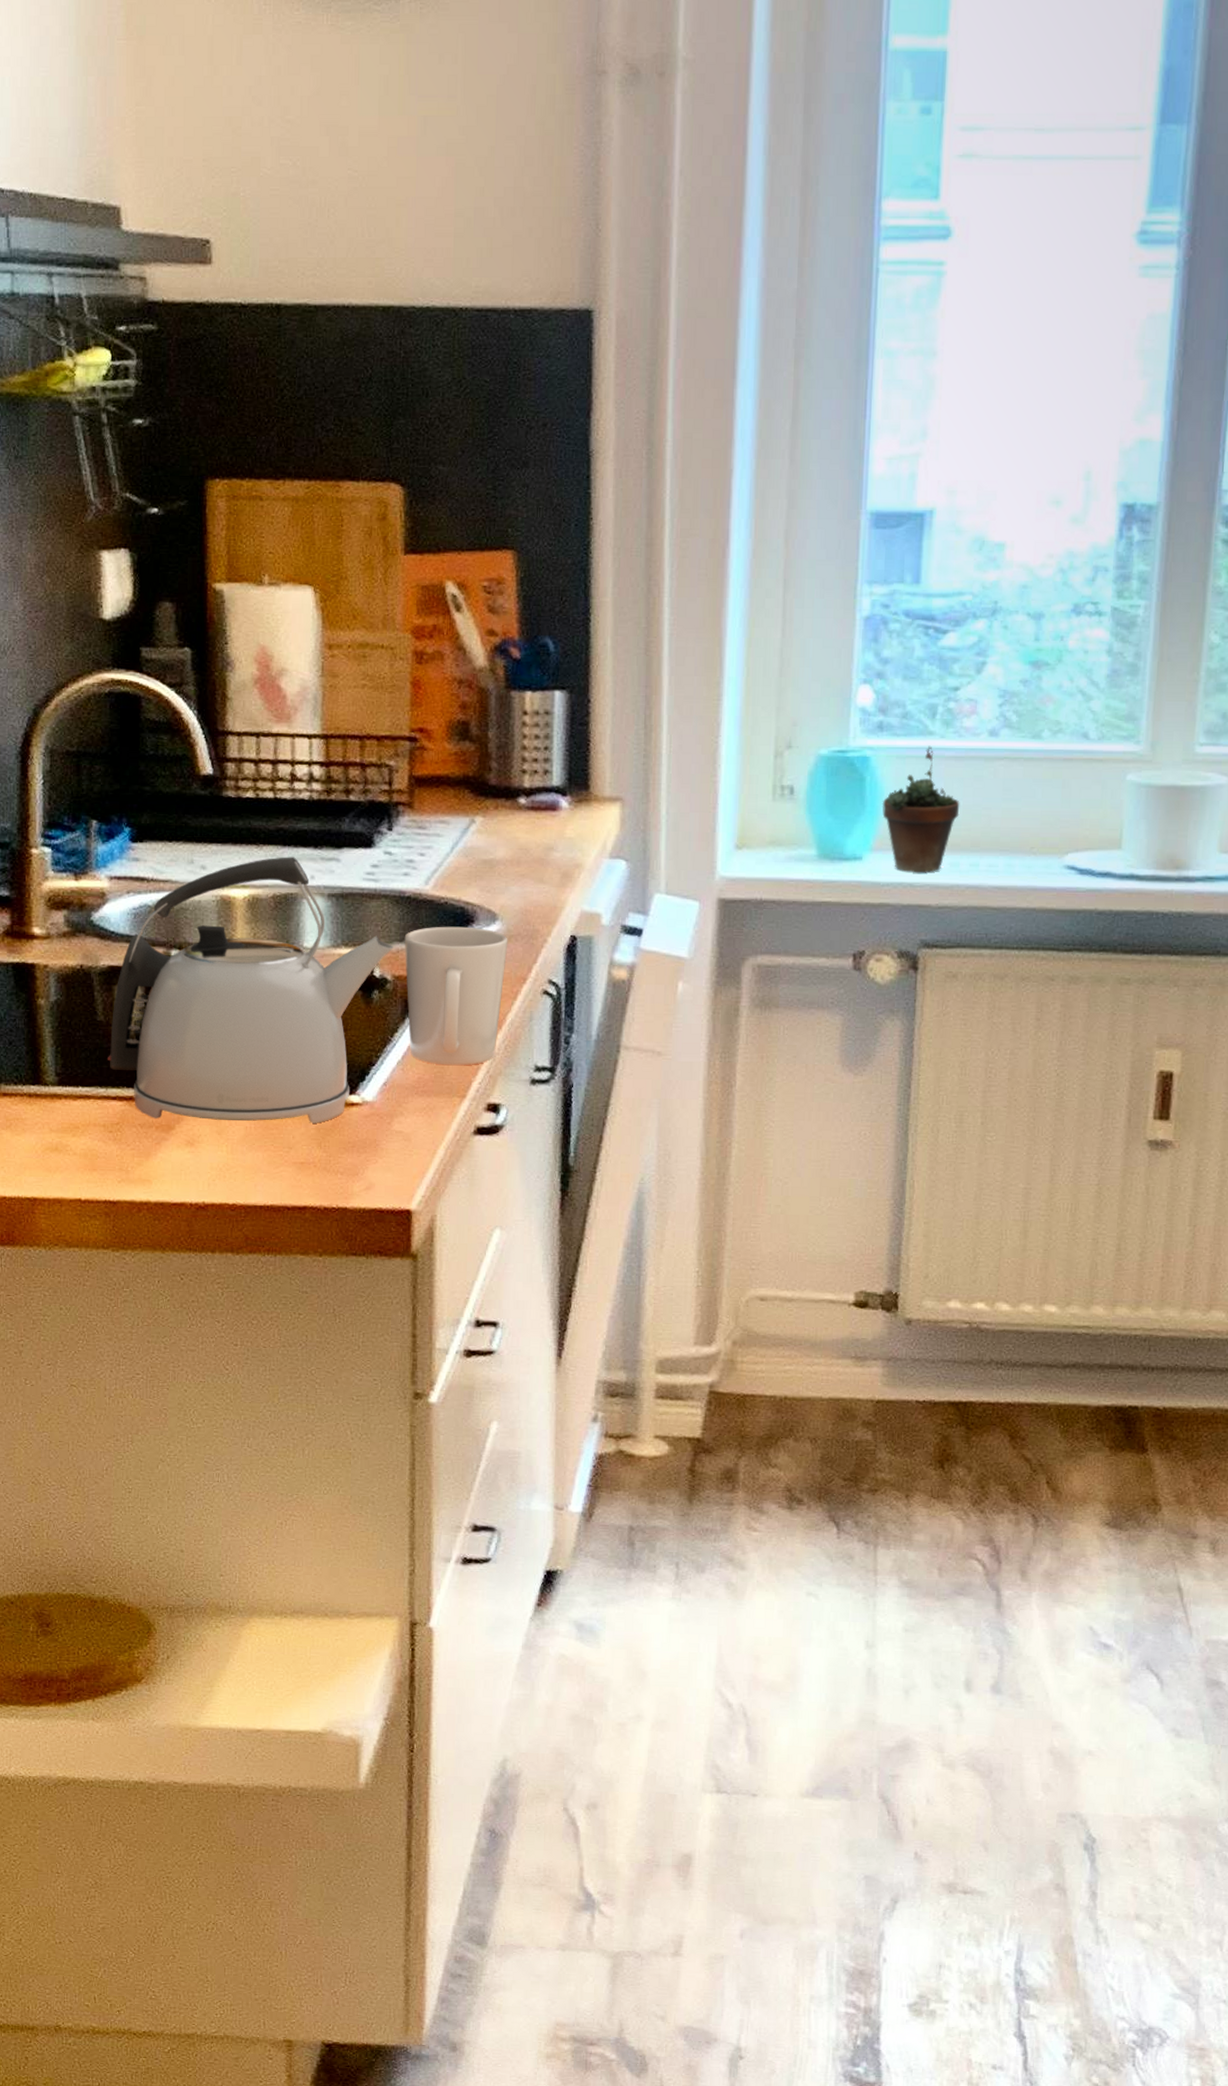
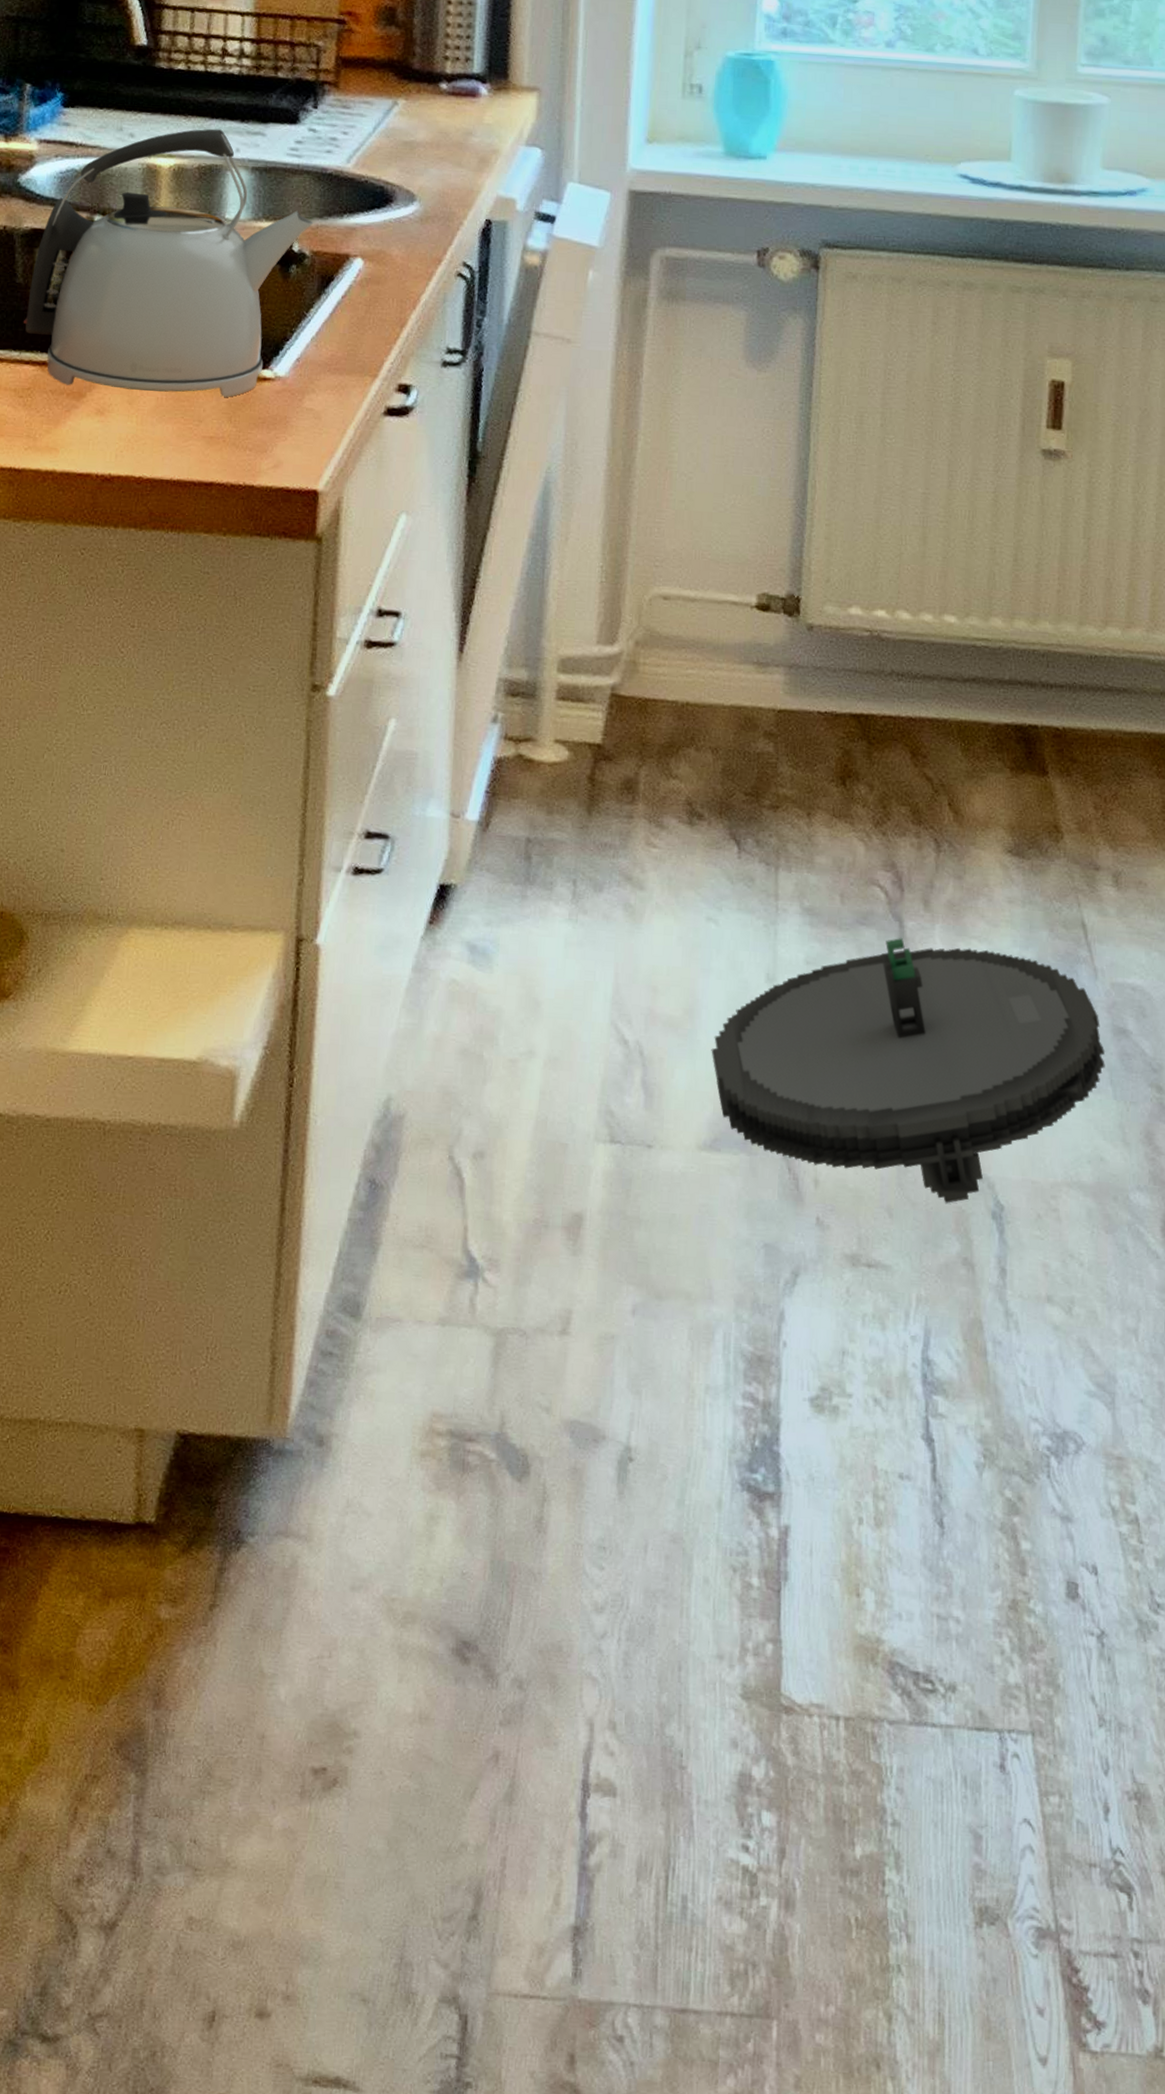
mug: present [404,926,508,1066] -> none [323,204,425,345]
robot vacuum: none [812,1606,1198,1838] -> present [711,938,1105,1203]
succulent plant: present [882,745,960,873] -> none [785,53,859,175]

